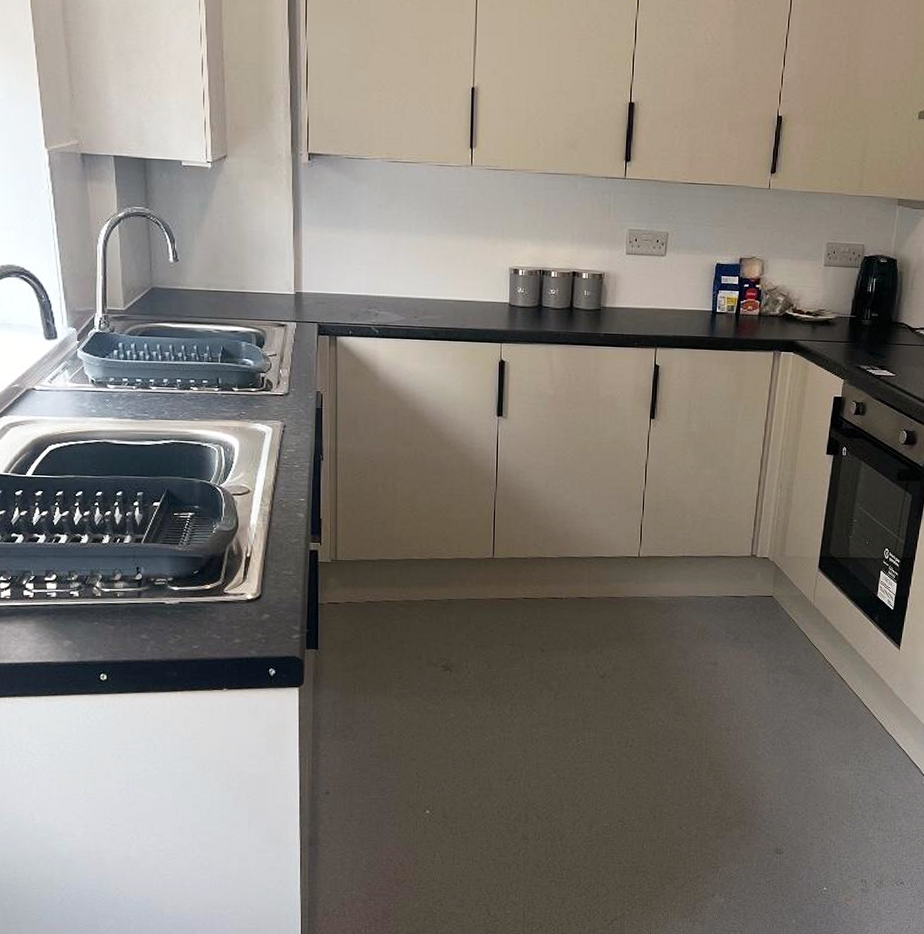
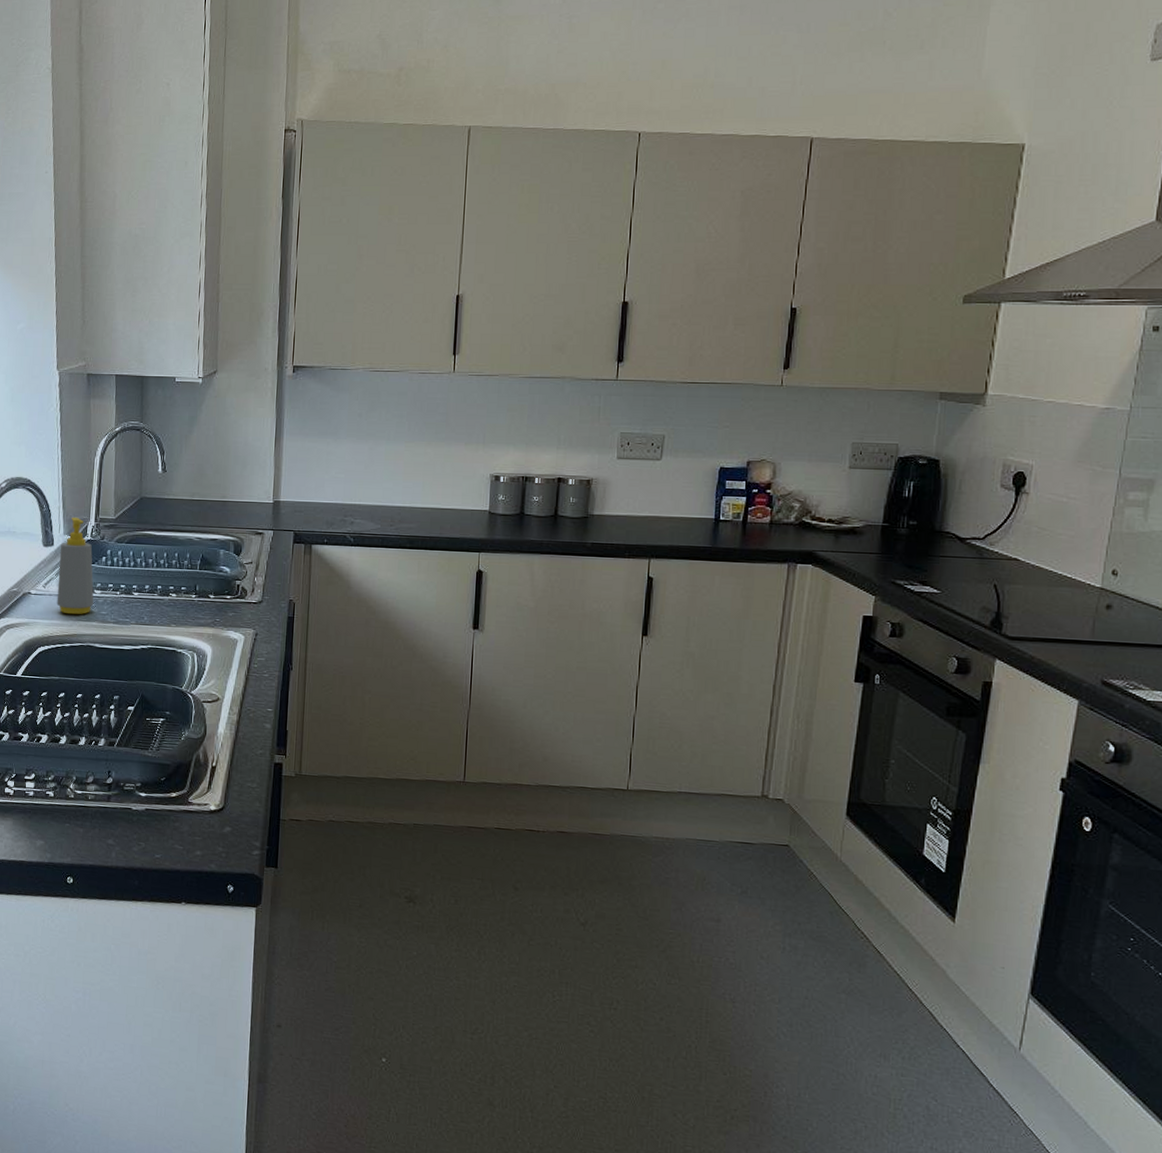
soap bottle: none [65,308,108,411] -> present [56,517,94,615]

